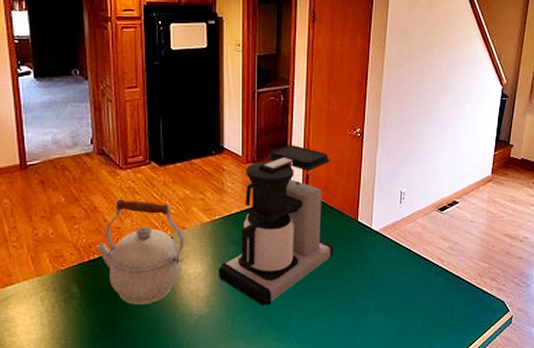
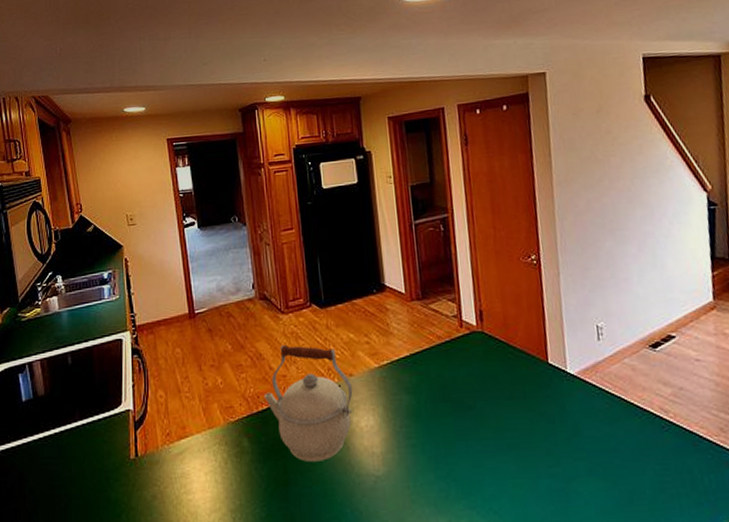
coffee maker: present [218,145,333,307] -> none [392,278,524,467]

